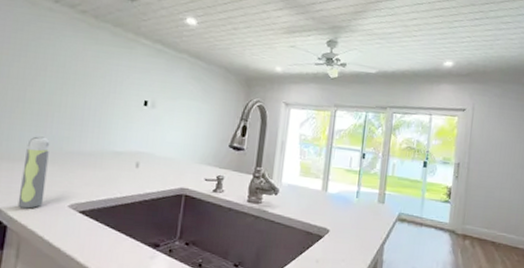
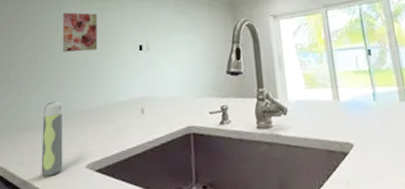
wall art: none [57,47,102,95] -> present [62,12,98,52]

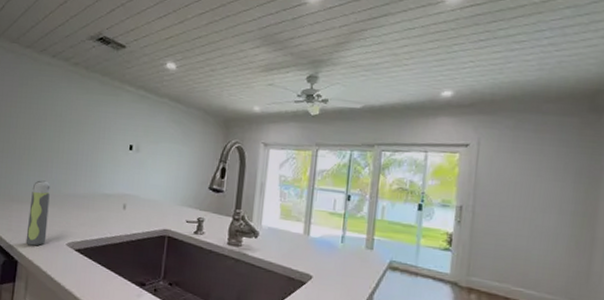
wall art: present [62,12,98,52] -> none [56,98,93,141]

